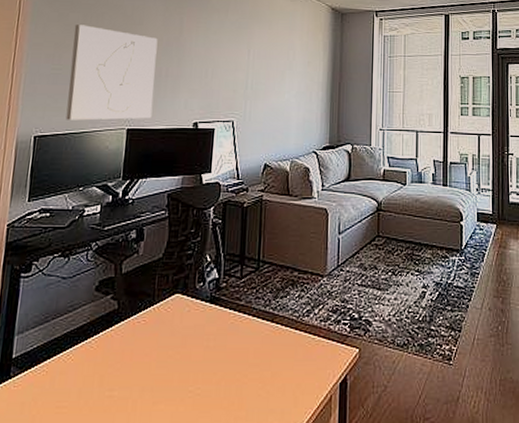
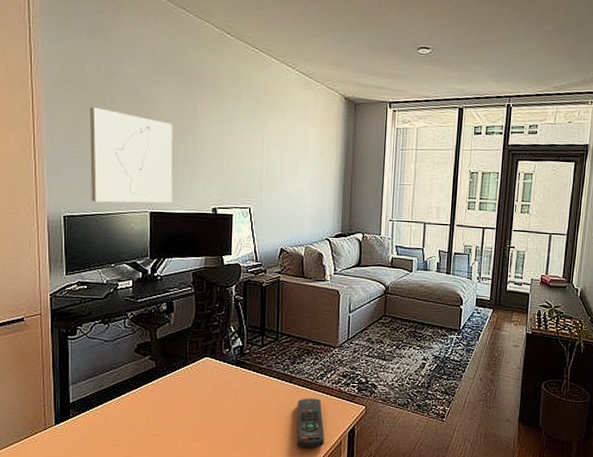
remote control: none [278,341,311,408] -> present [296,398,324,449]

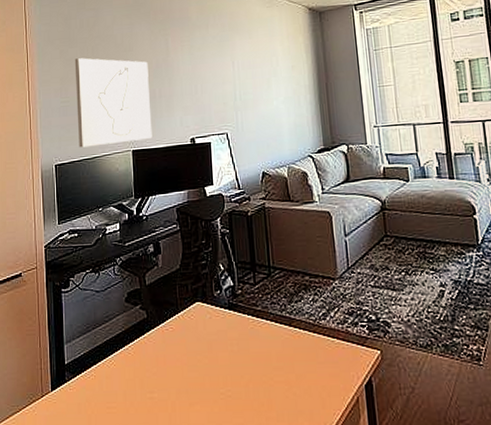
remote control: present [296,398,324,449] -> none [301,343,338,410]

